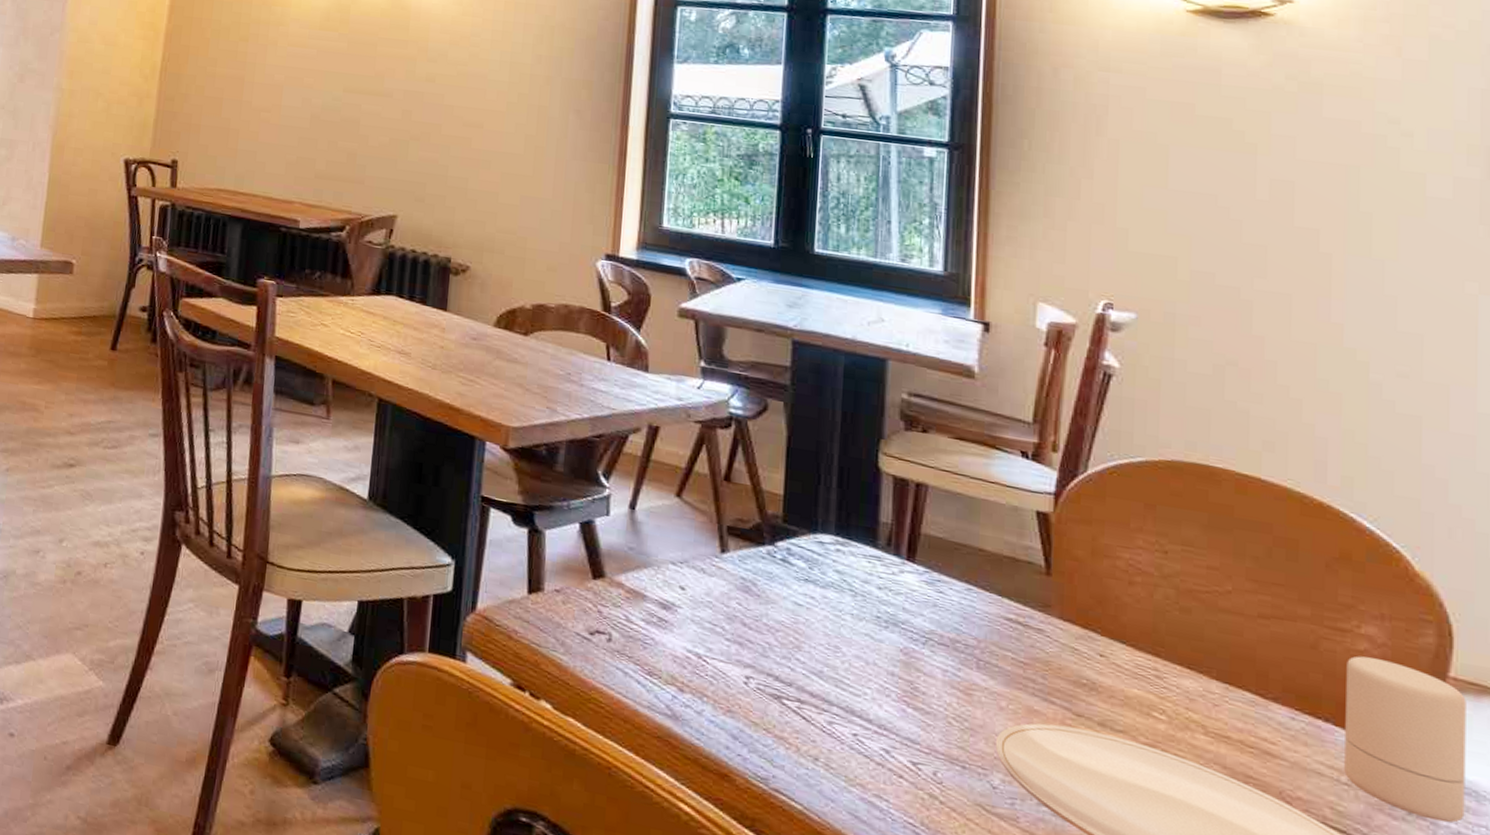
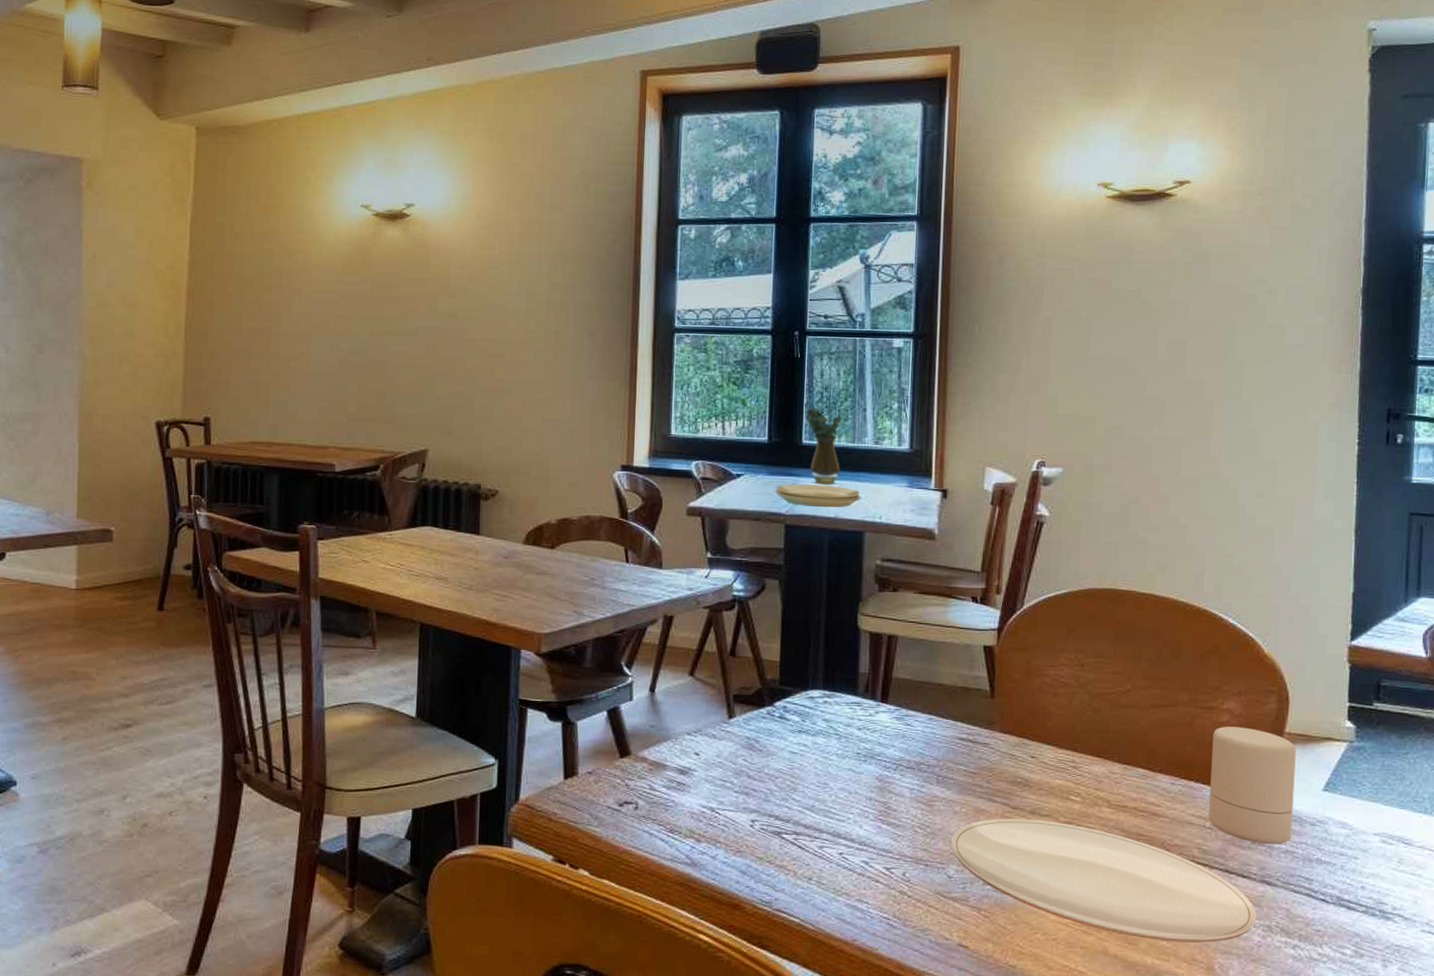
plate: none [781,295,883,329] -> present [775,484,861,508]
vase: none [816,207,862,302] -> present [804,403,842,485]

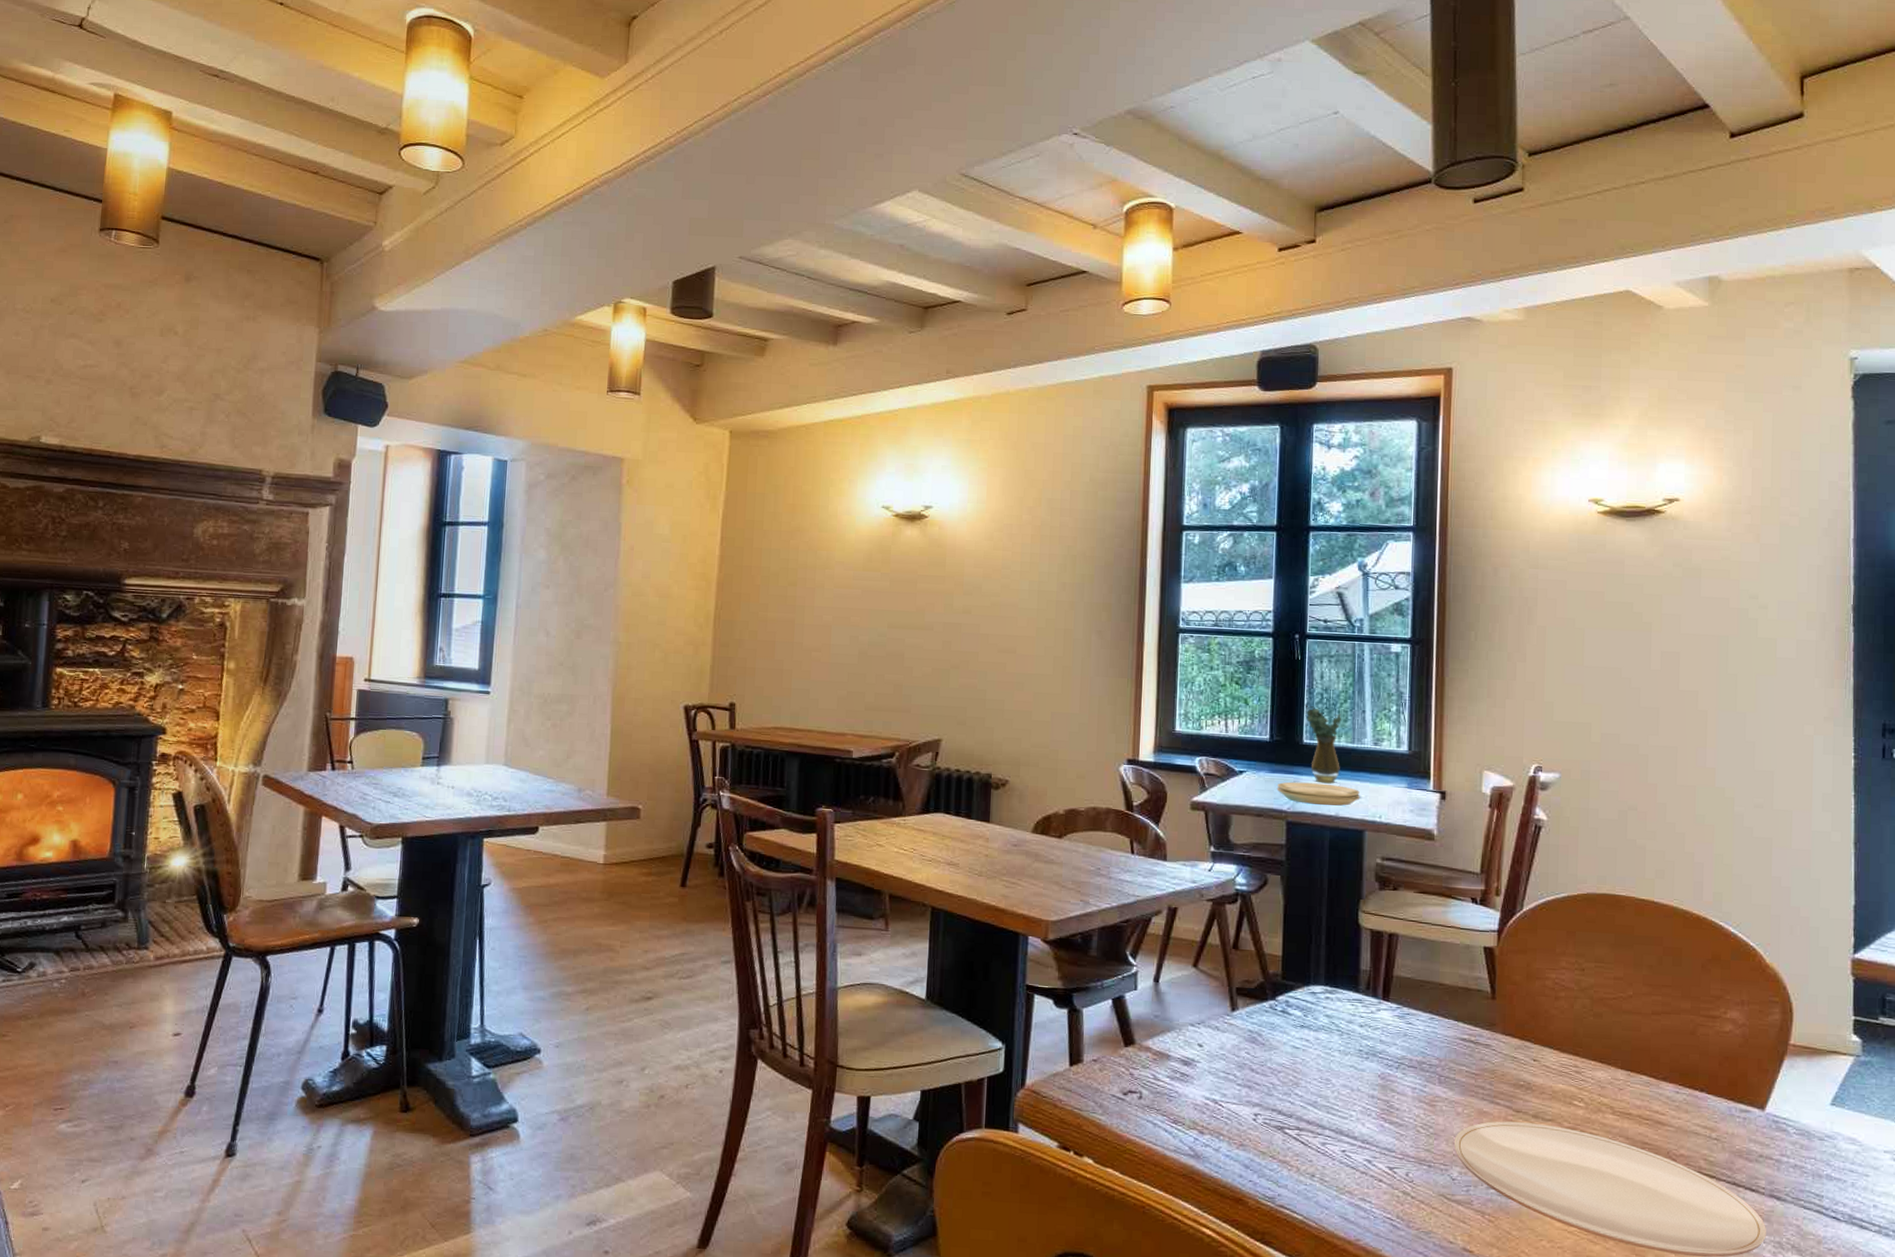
candle: present [1208,726,1296,845] -> none [1714,1036,1802,1159]

